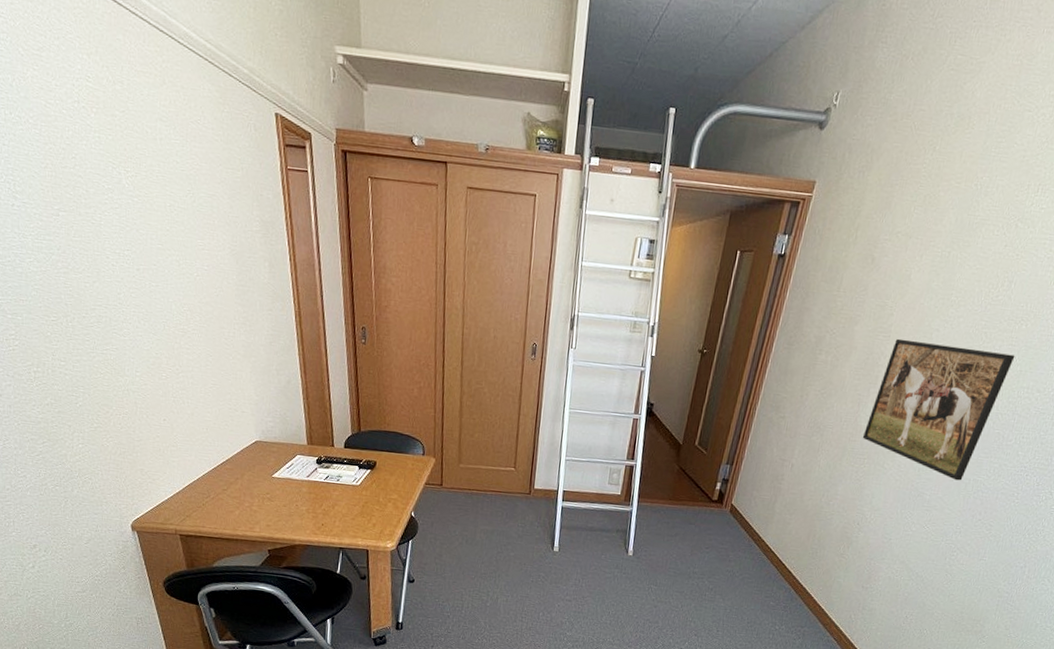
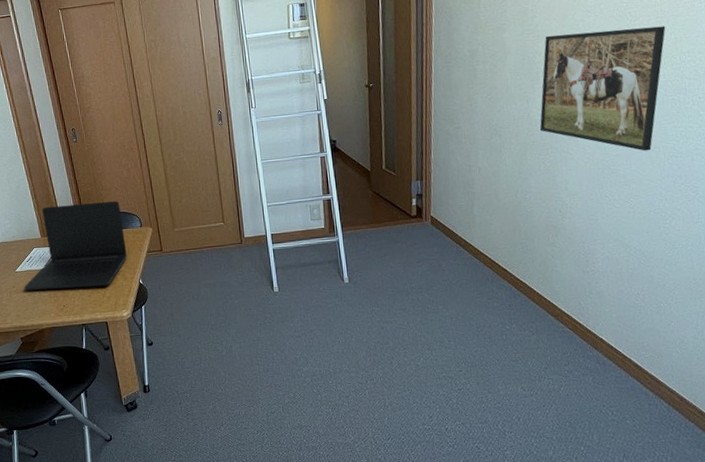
laptop: none [279,411,404,512] -> present [23,201,127,290]

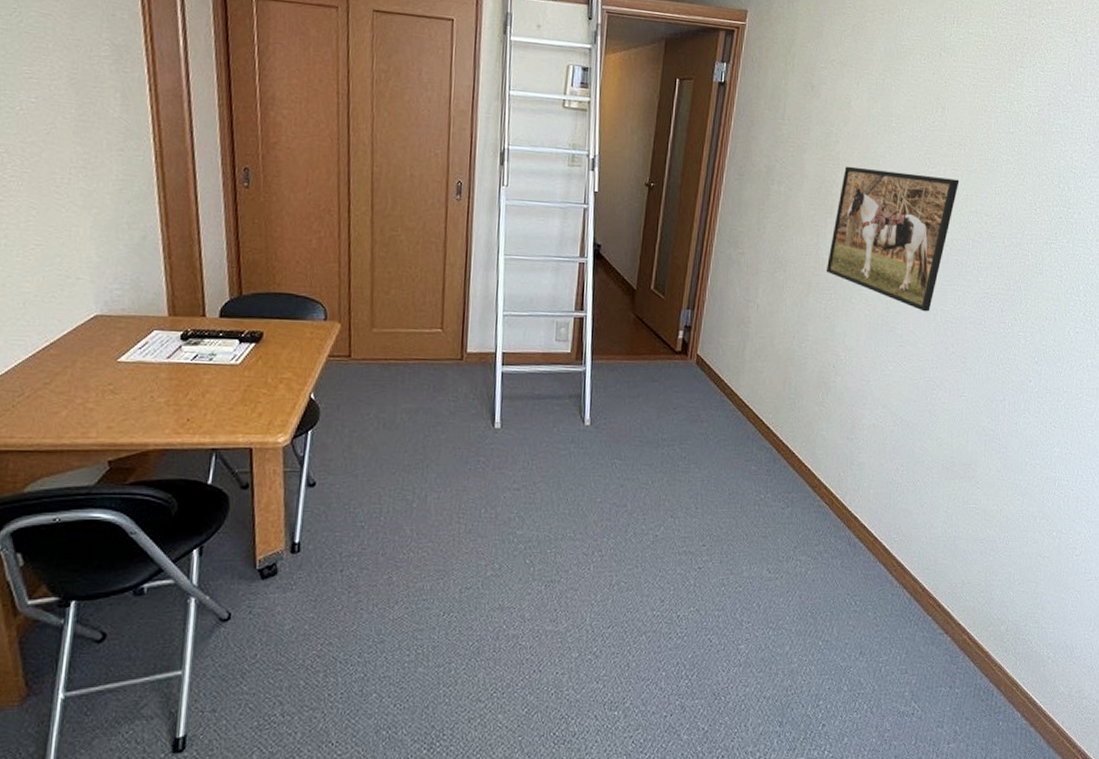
laptop: present [23,201,127,290] -> none [126,273,299,397]

